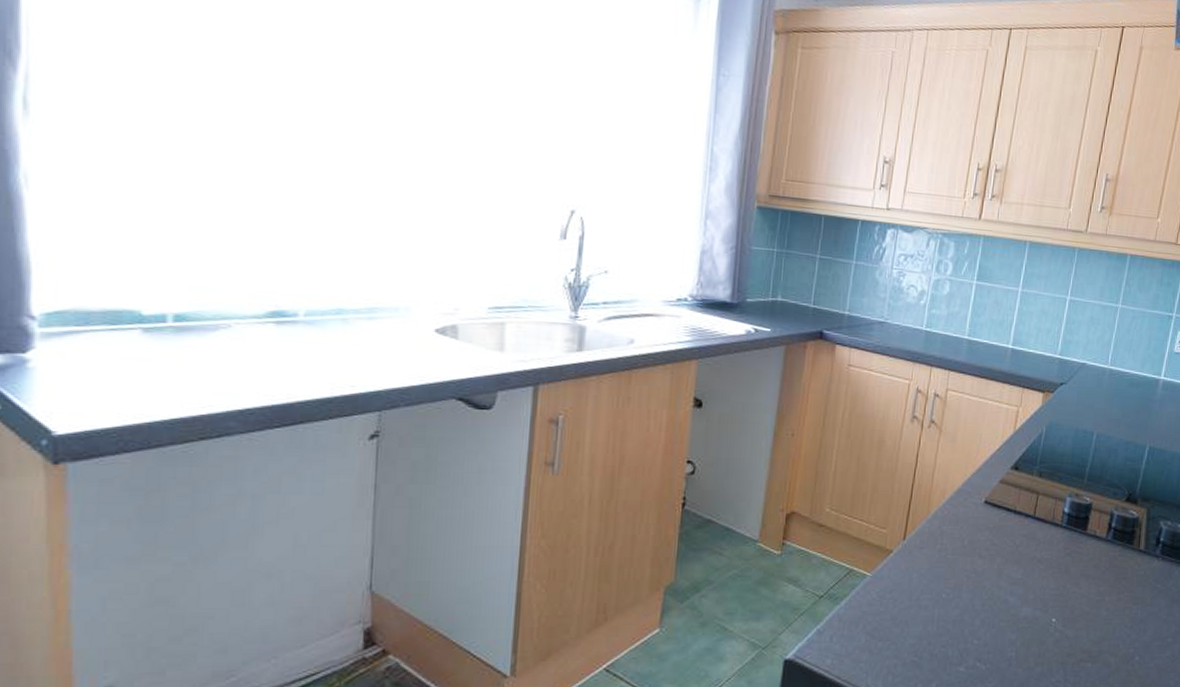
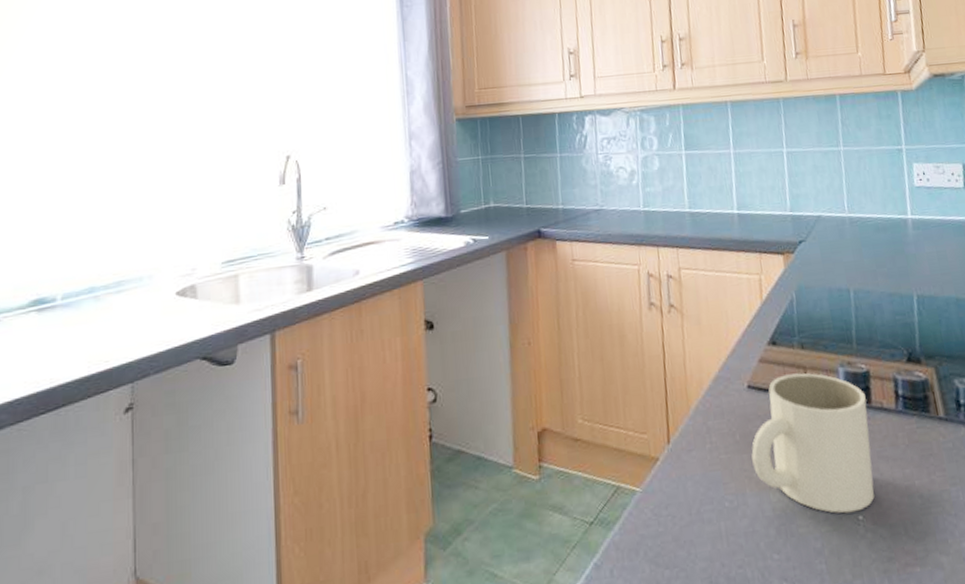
mug: none [973,496,1083,615] -> present [751,373,875,514]

